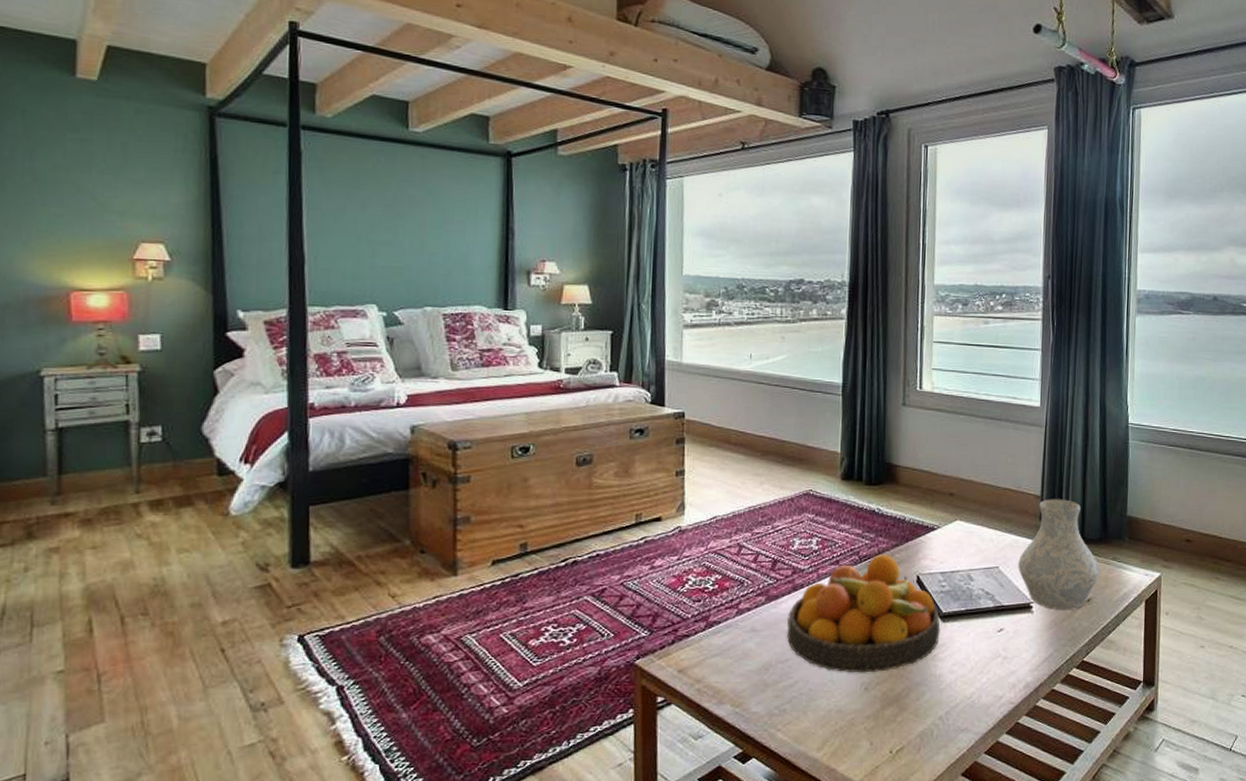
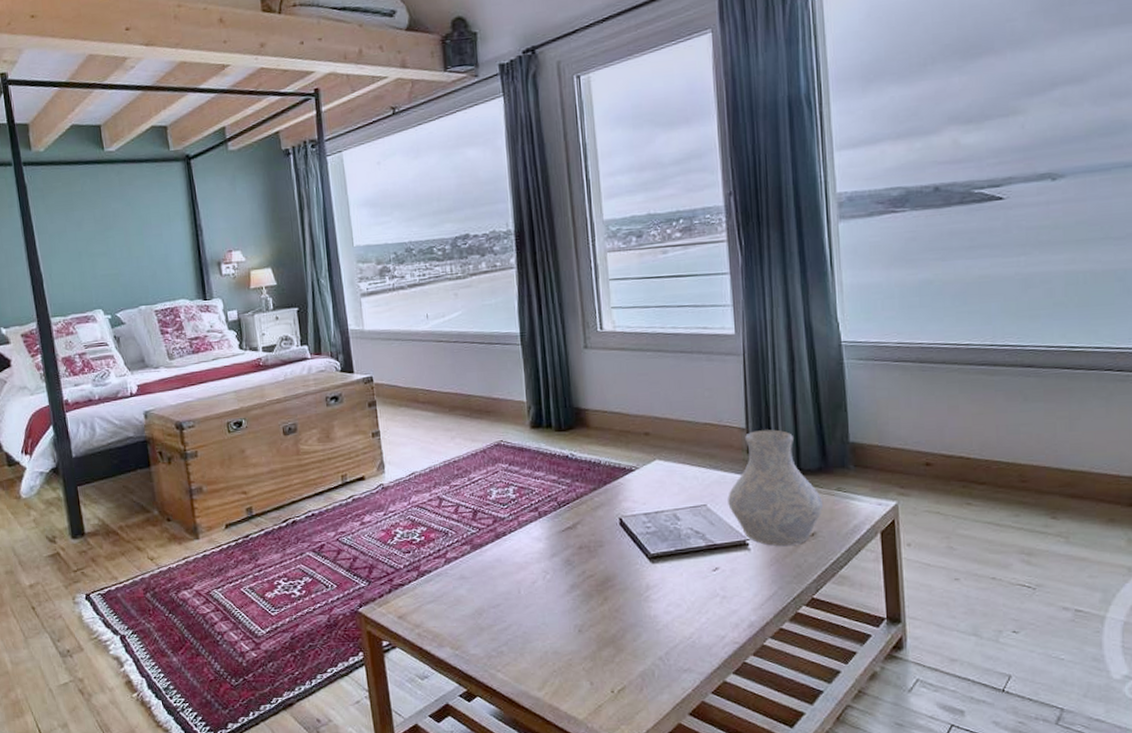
fruit bowl: present [787,554,940,673] -> none [494,499,651,616]

